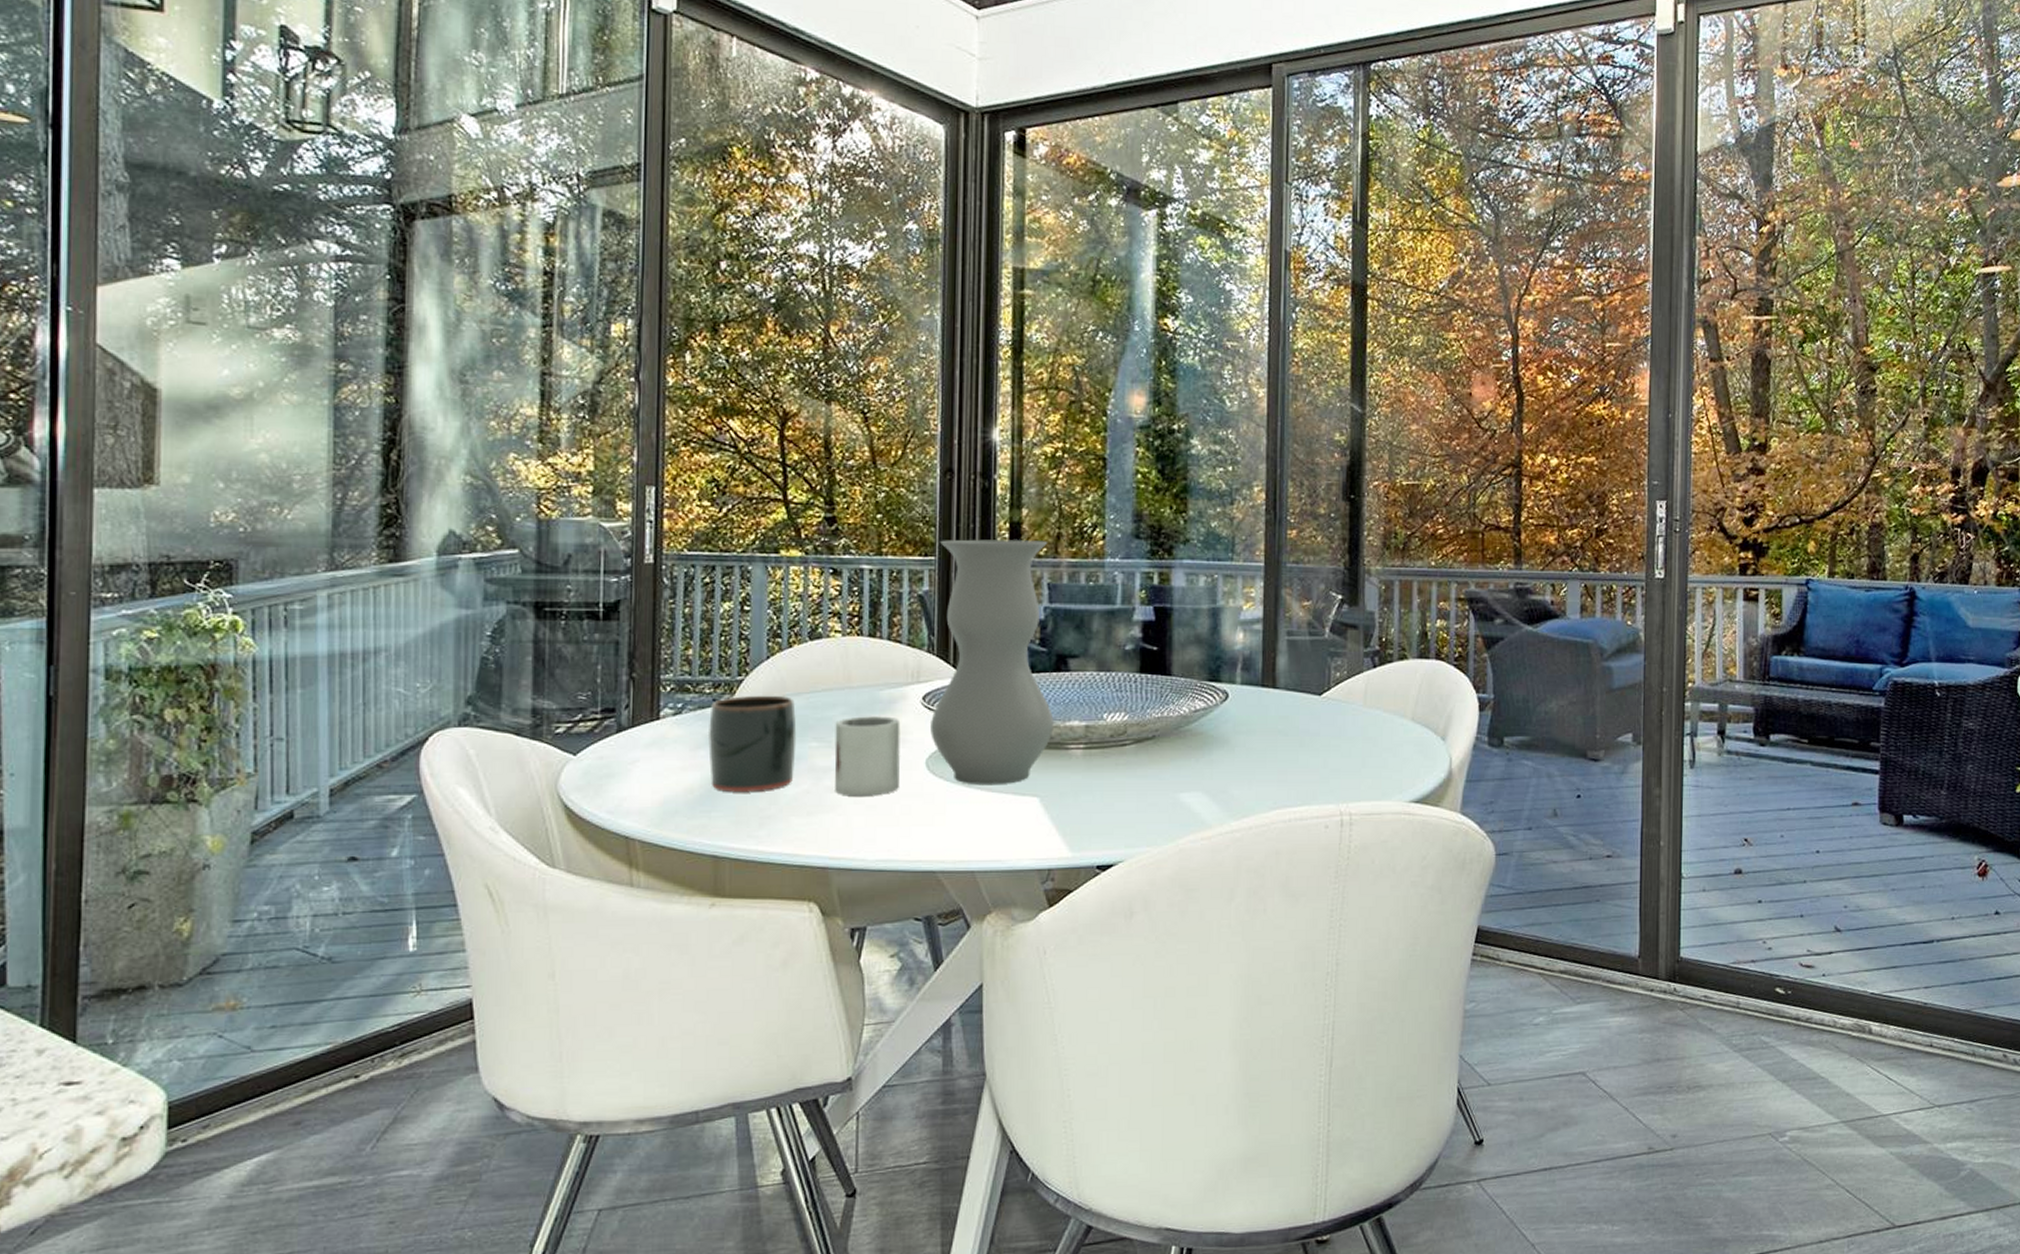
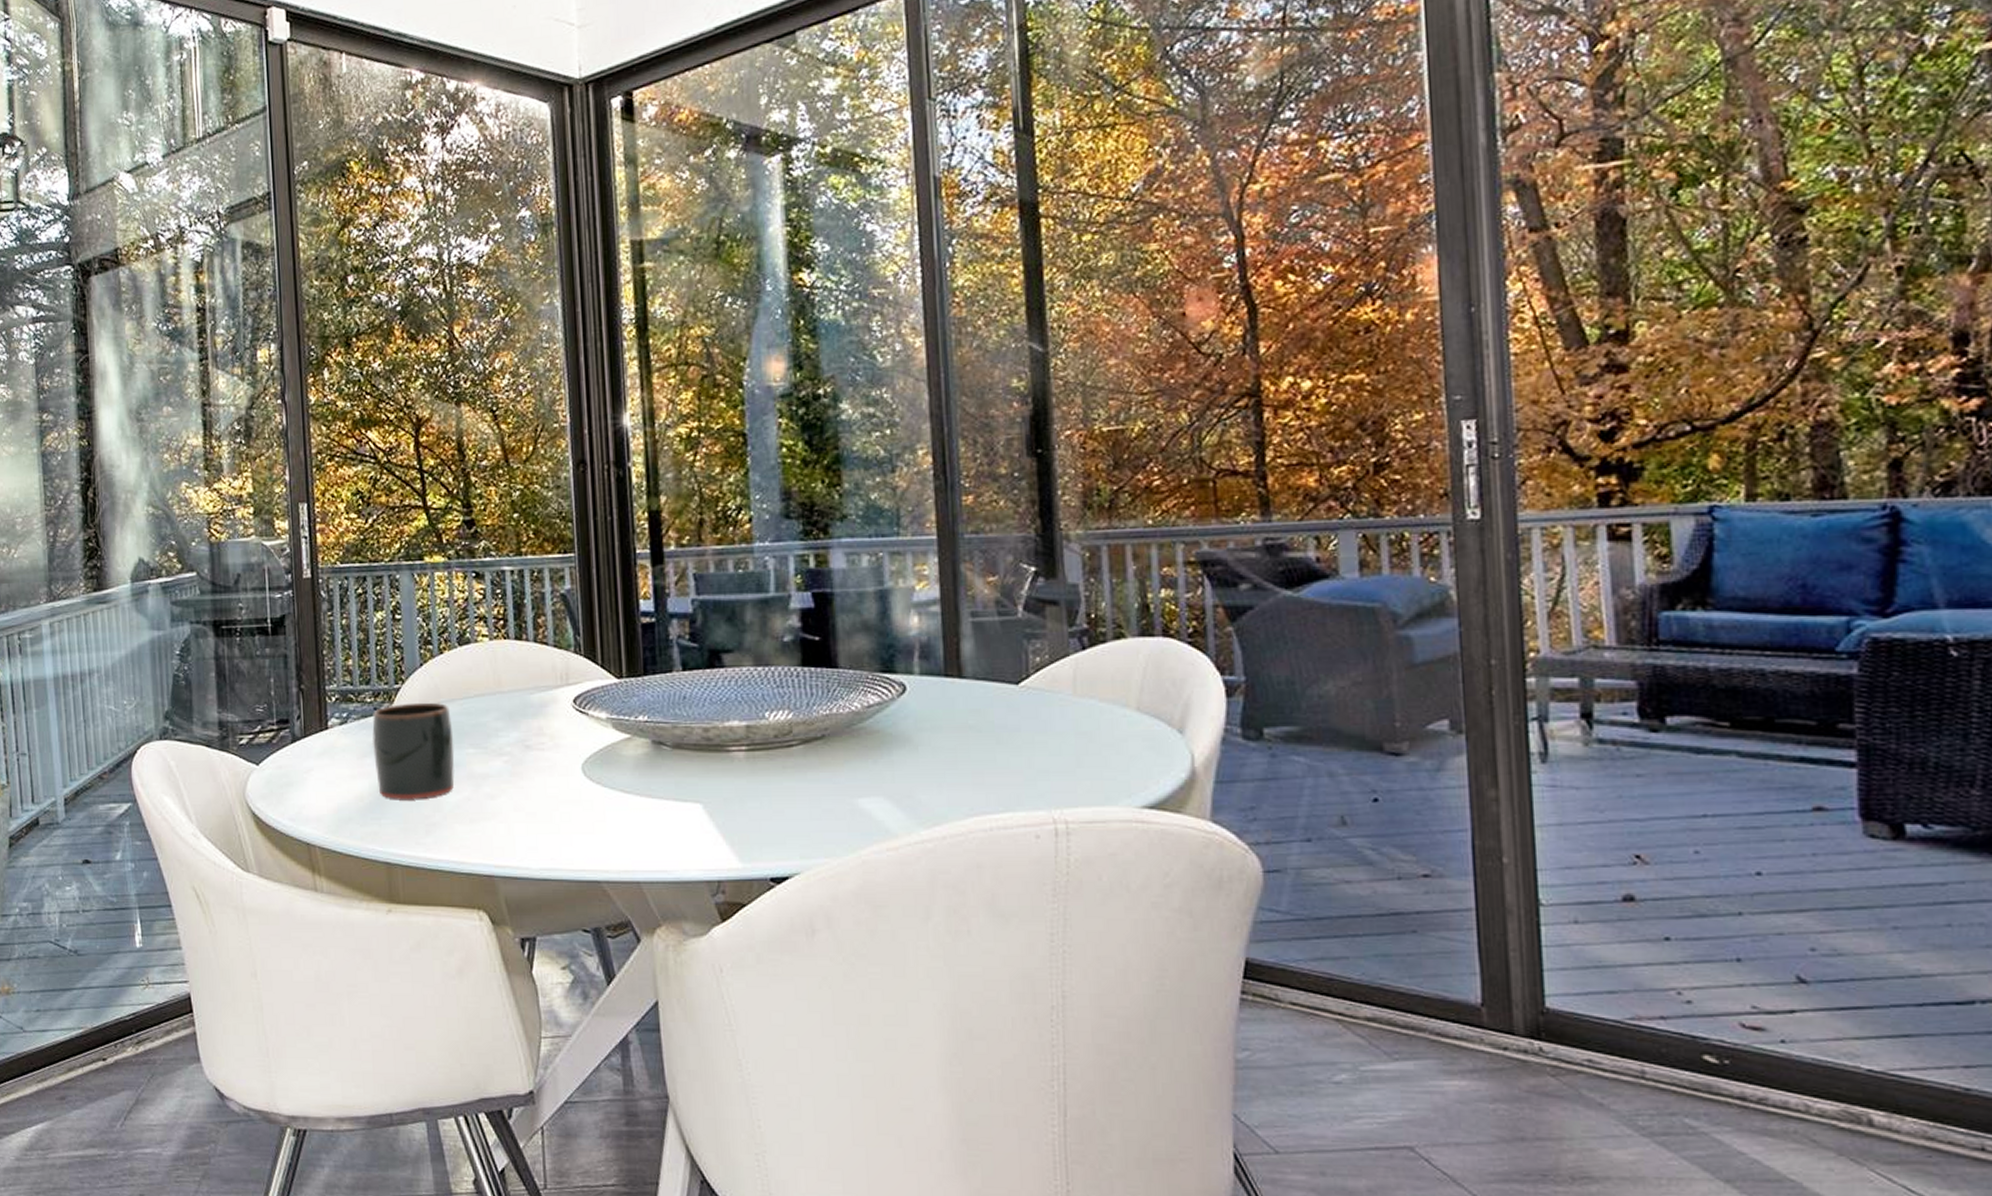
cup: present [834,716,901,796] -> none [490,721,557,803]
vase: present [930,539,1054,784] -> none [578,528,712,790]

